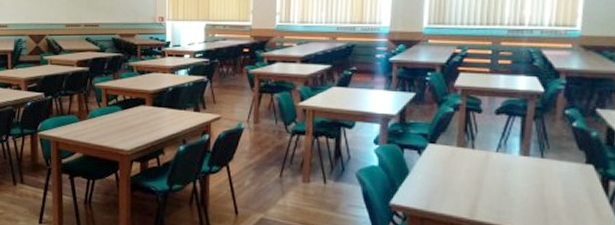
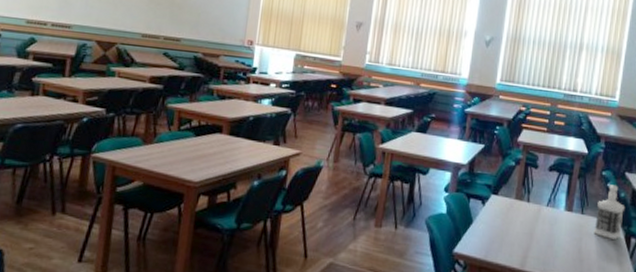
bottle: none [559,124,599,184] -> present [594,185,626,240]

